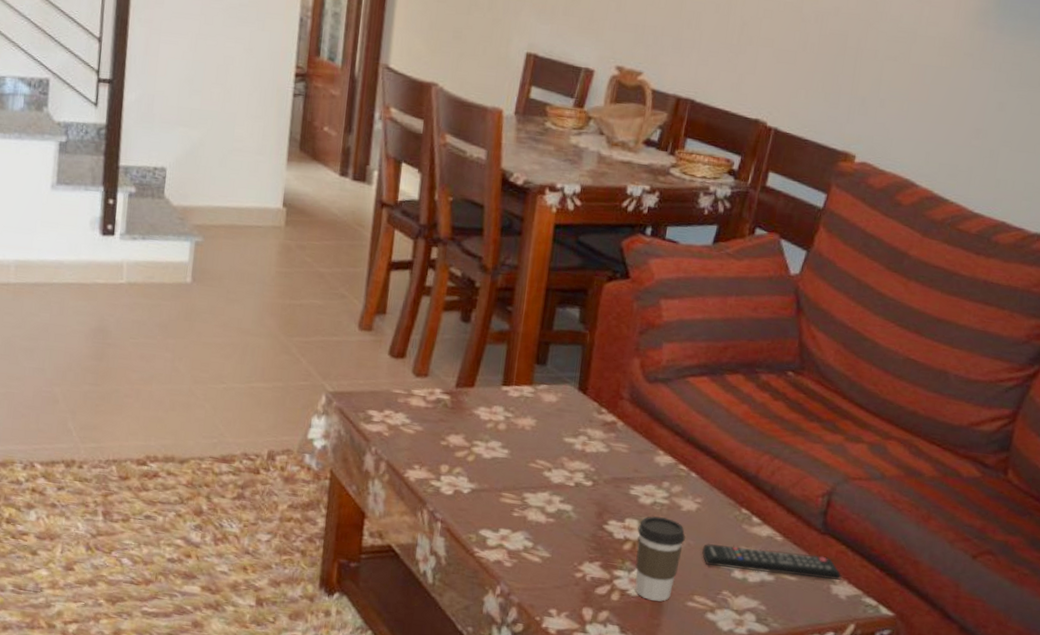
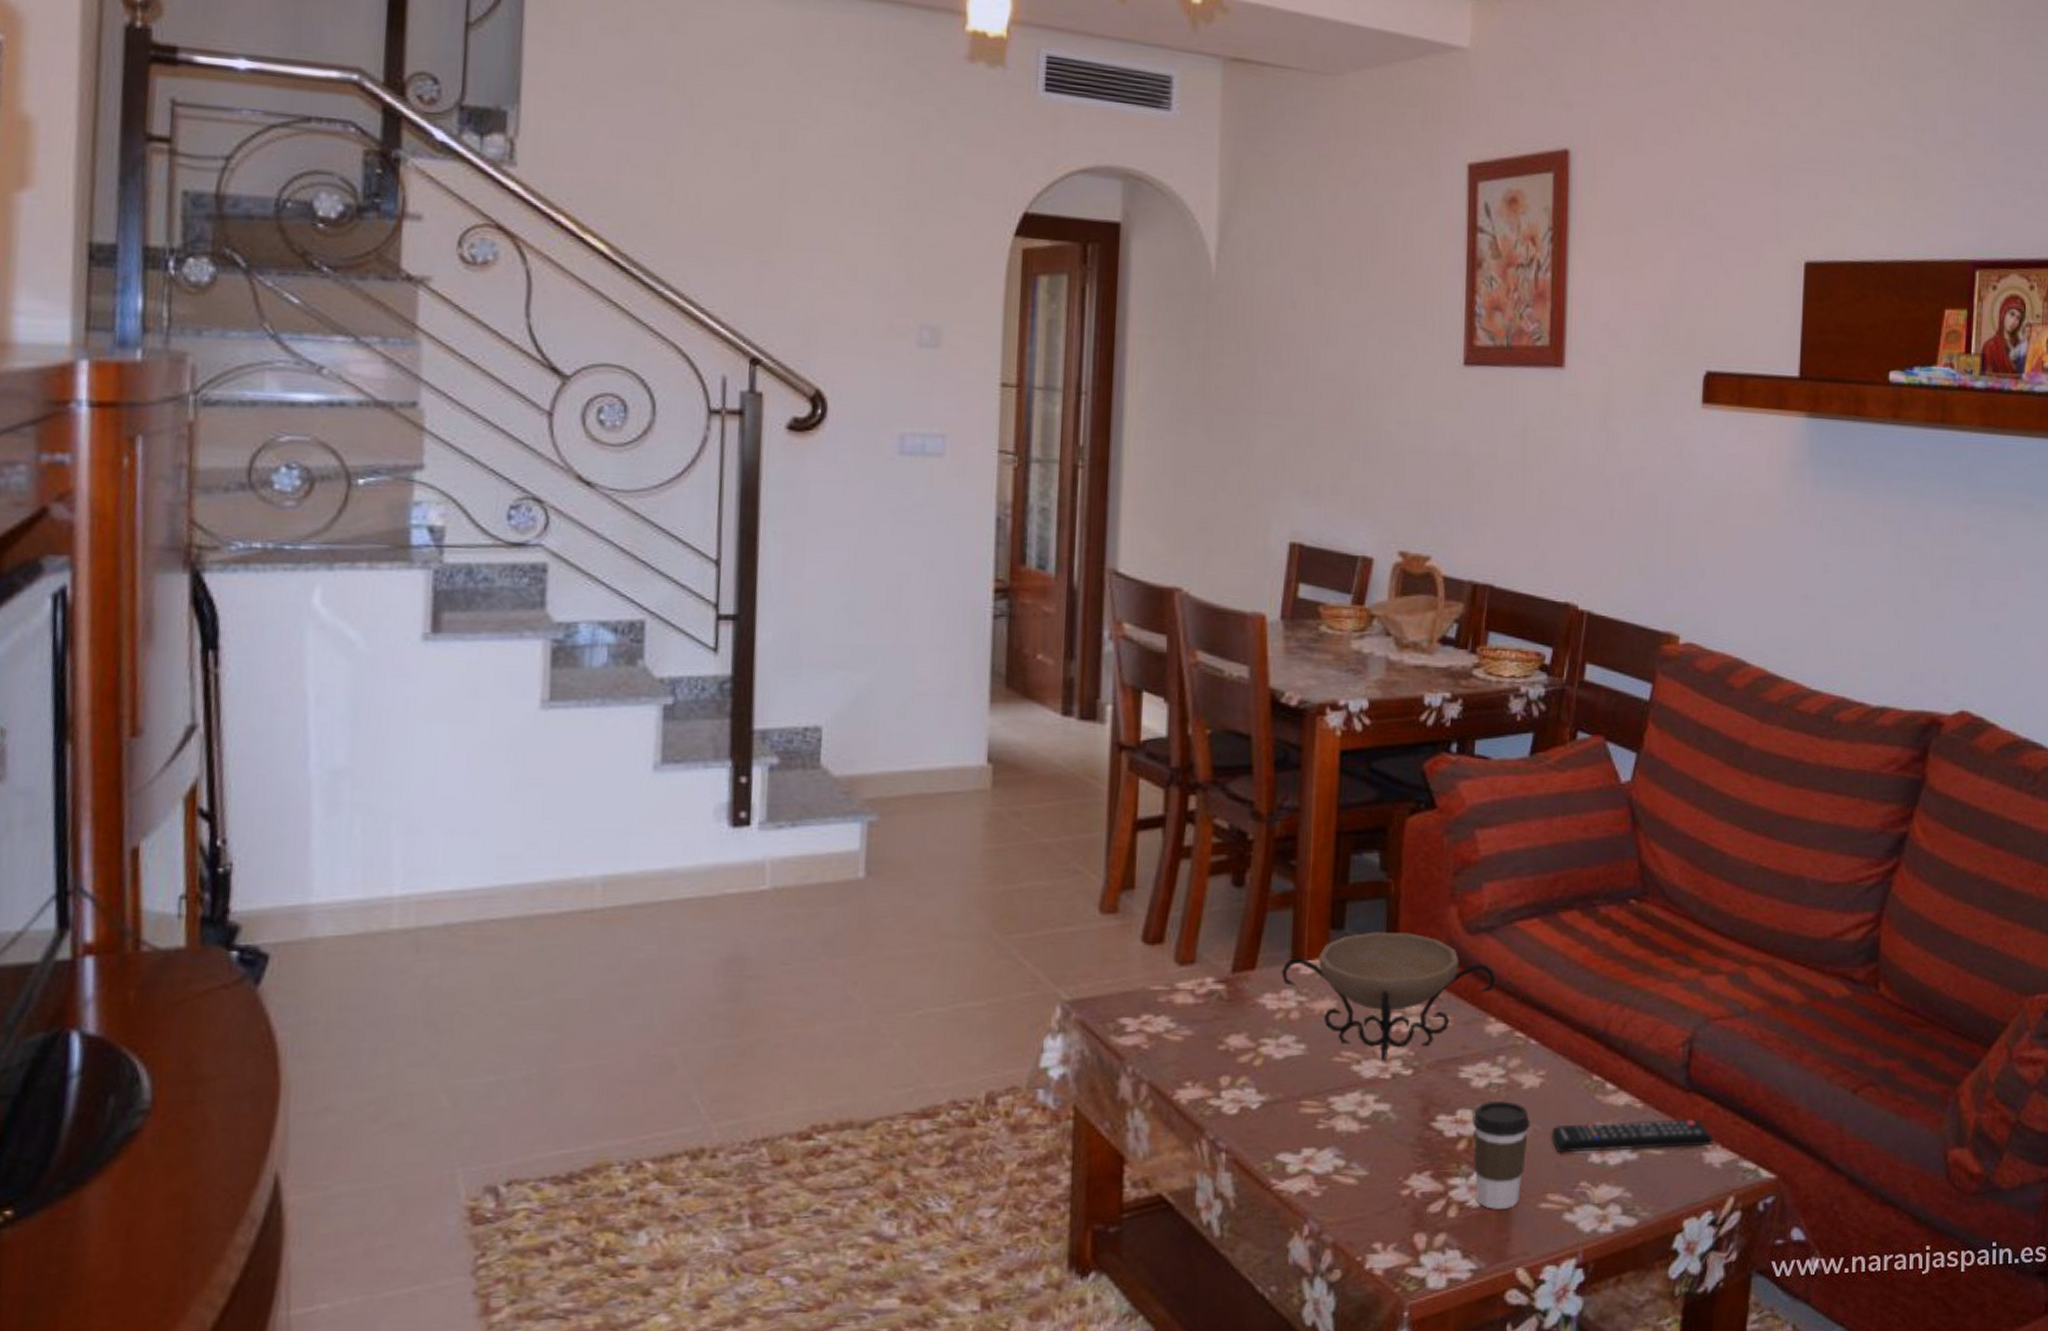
decorative bowl: none [493,370,667,472] -> present [1281,931,1495,1062]

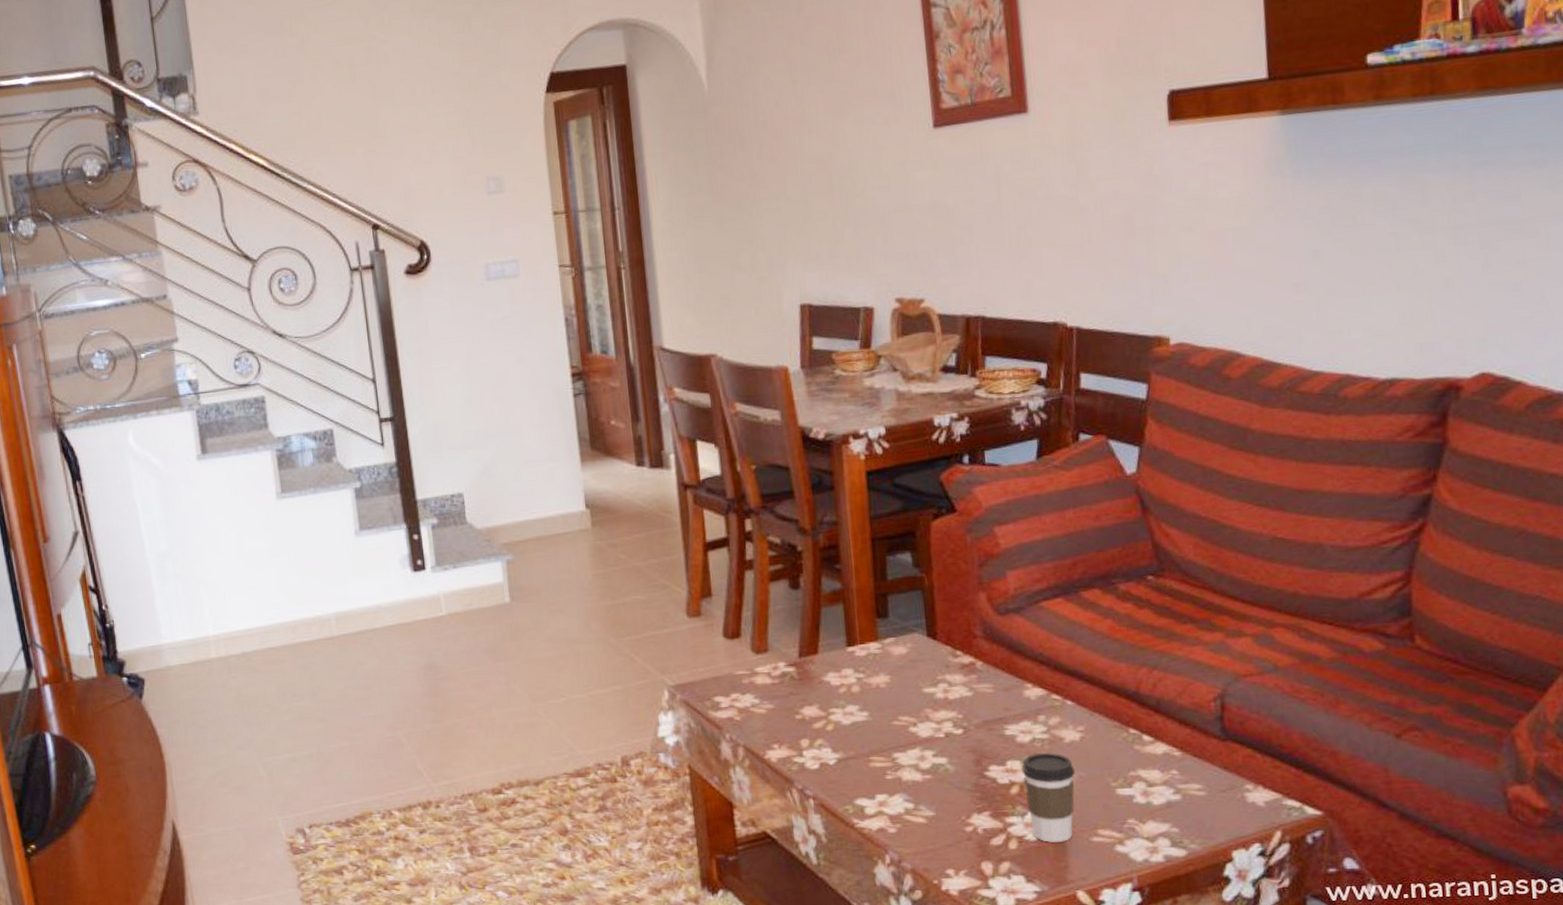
decorative bowl: present [1281,931,1495,1062] -> none [839,617,1028,724]
remote control: present [1552,1118,1714,1152] -> none [1096,764,1255,795]

